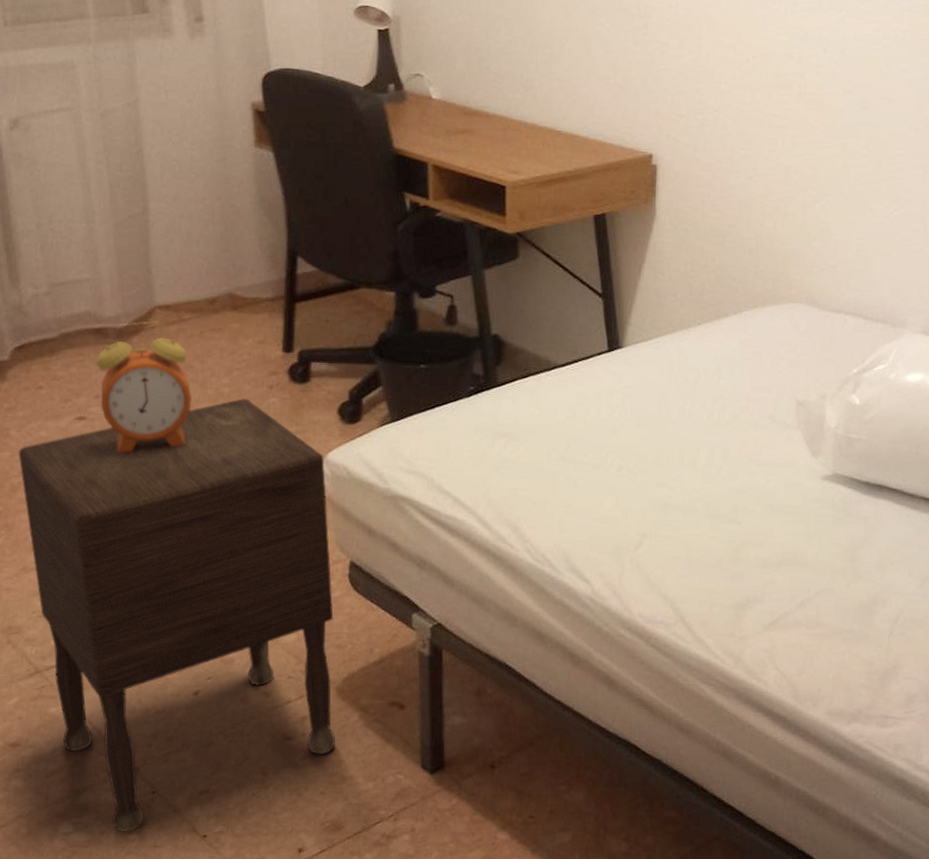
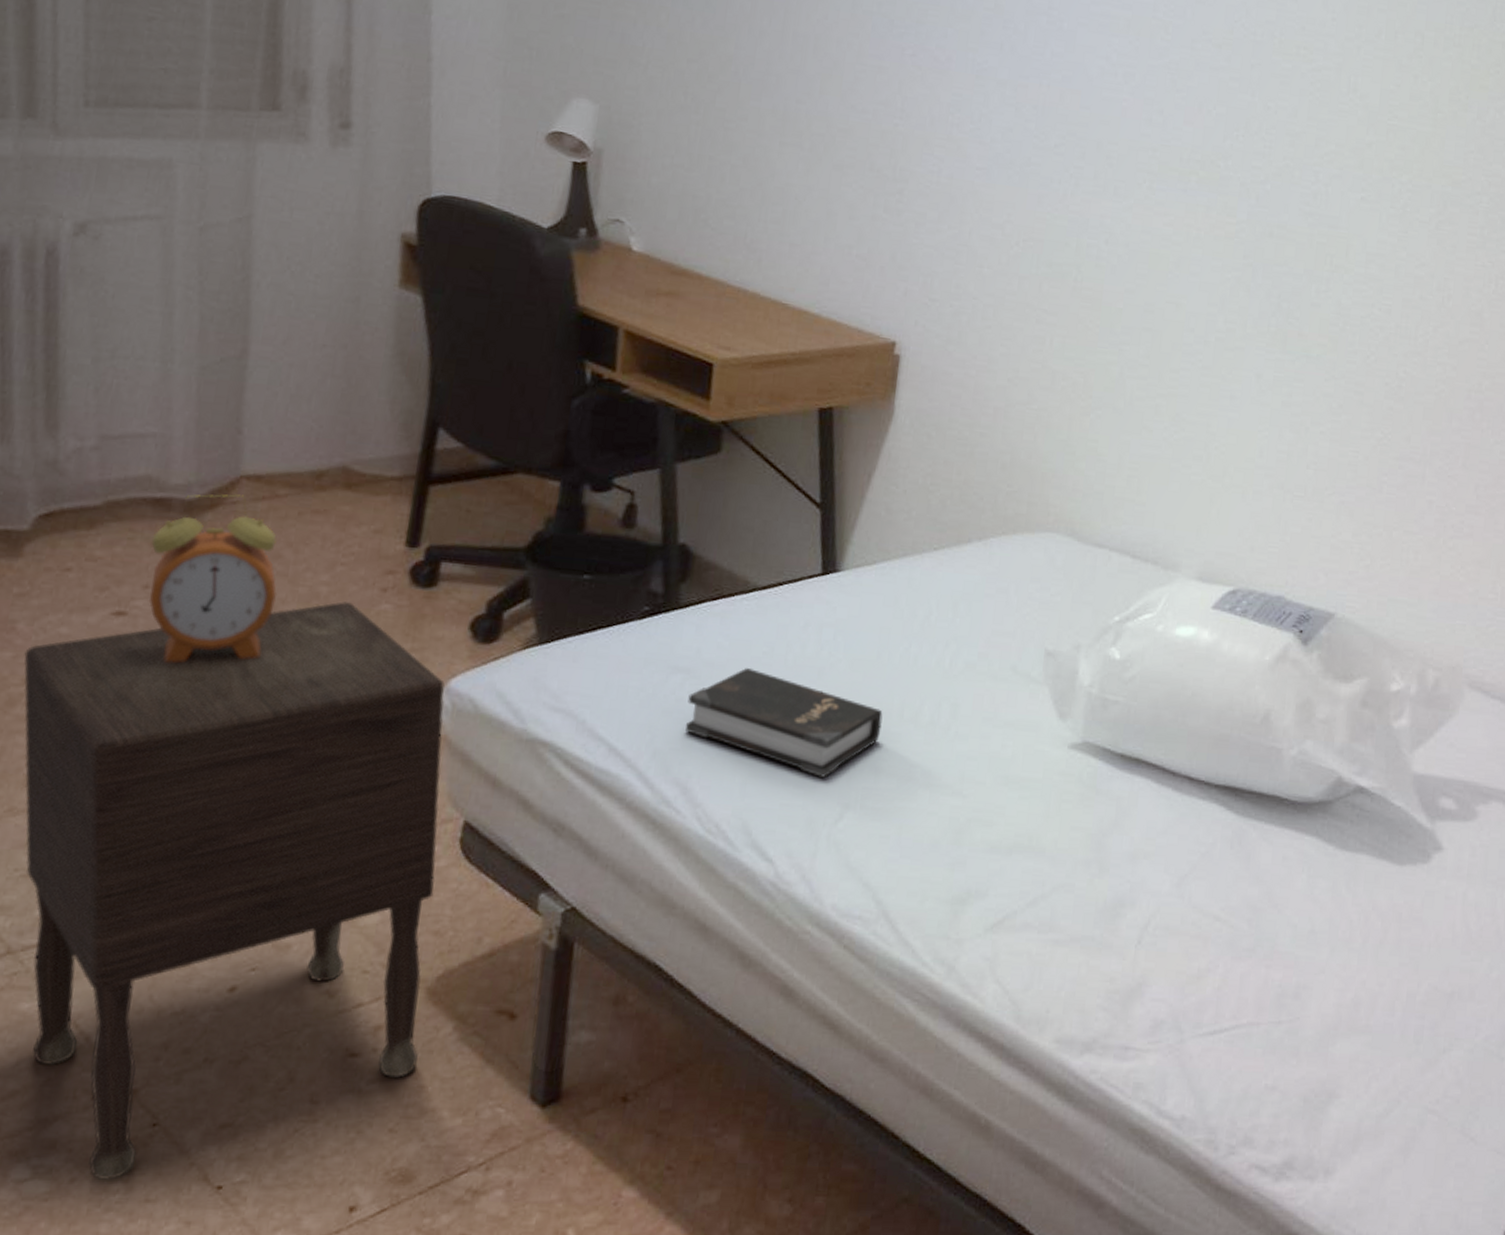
hardback book: none [511,431,667,514] -> present [686,668,883,778]

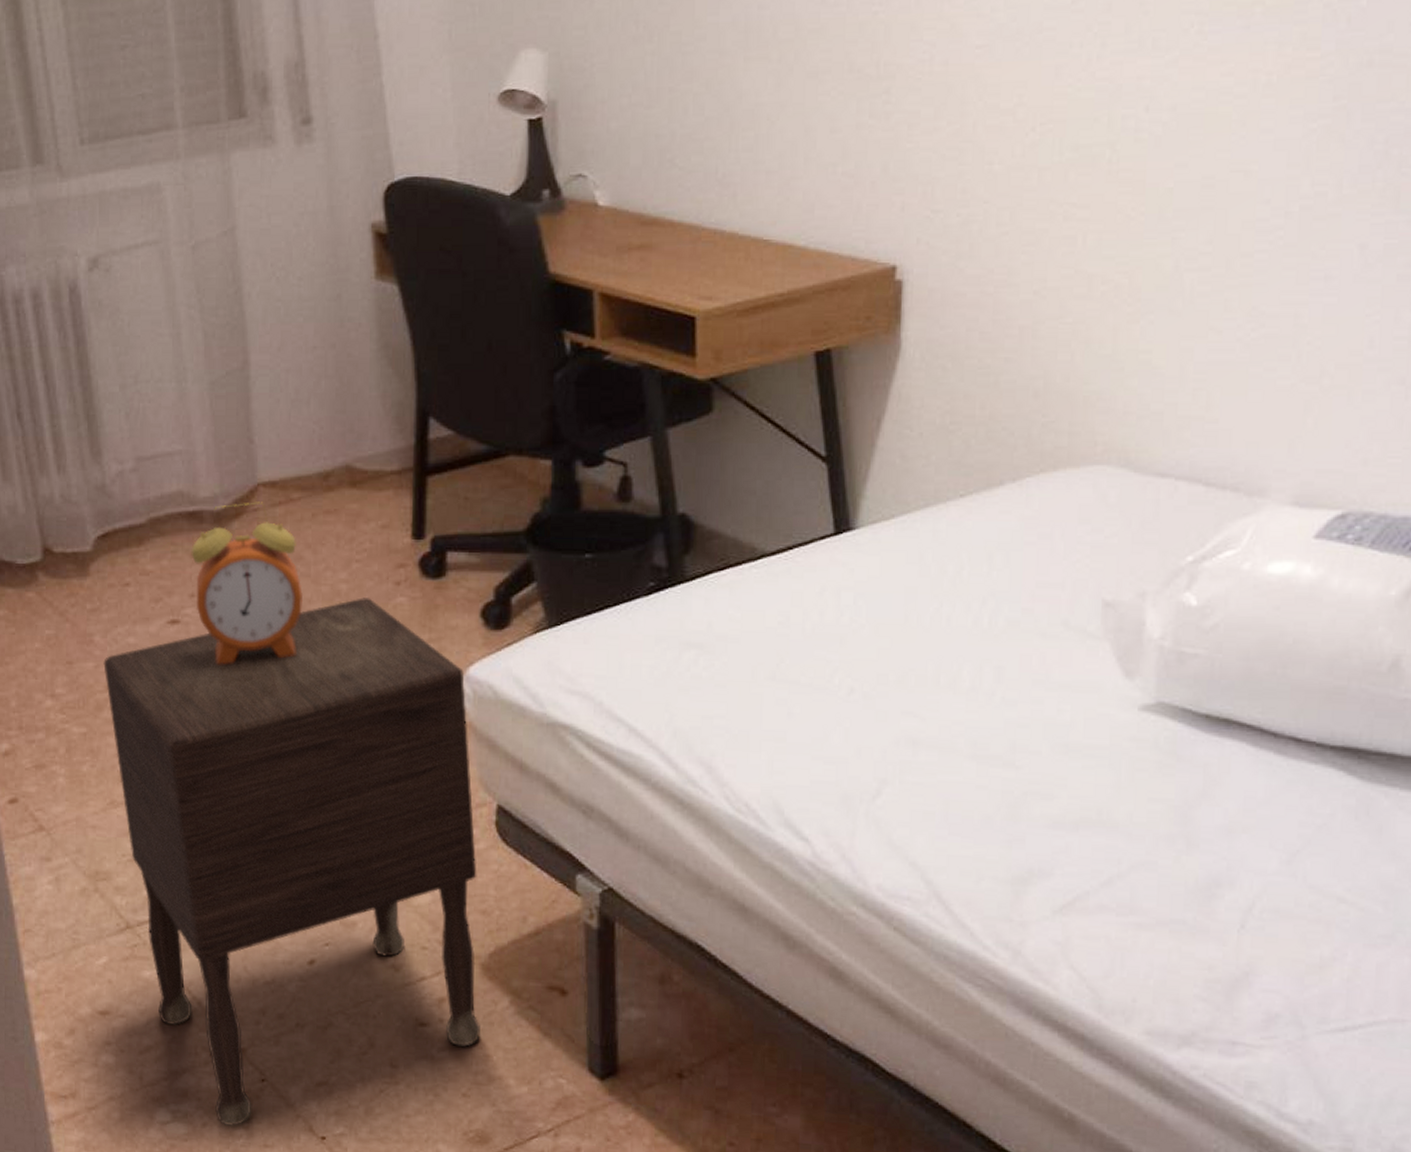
hardback book: present [686,668,883,778] -> none [704,640,916,752]

